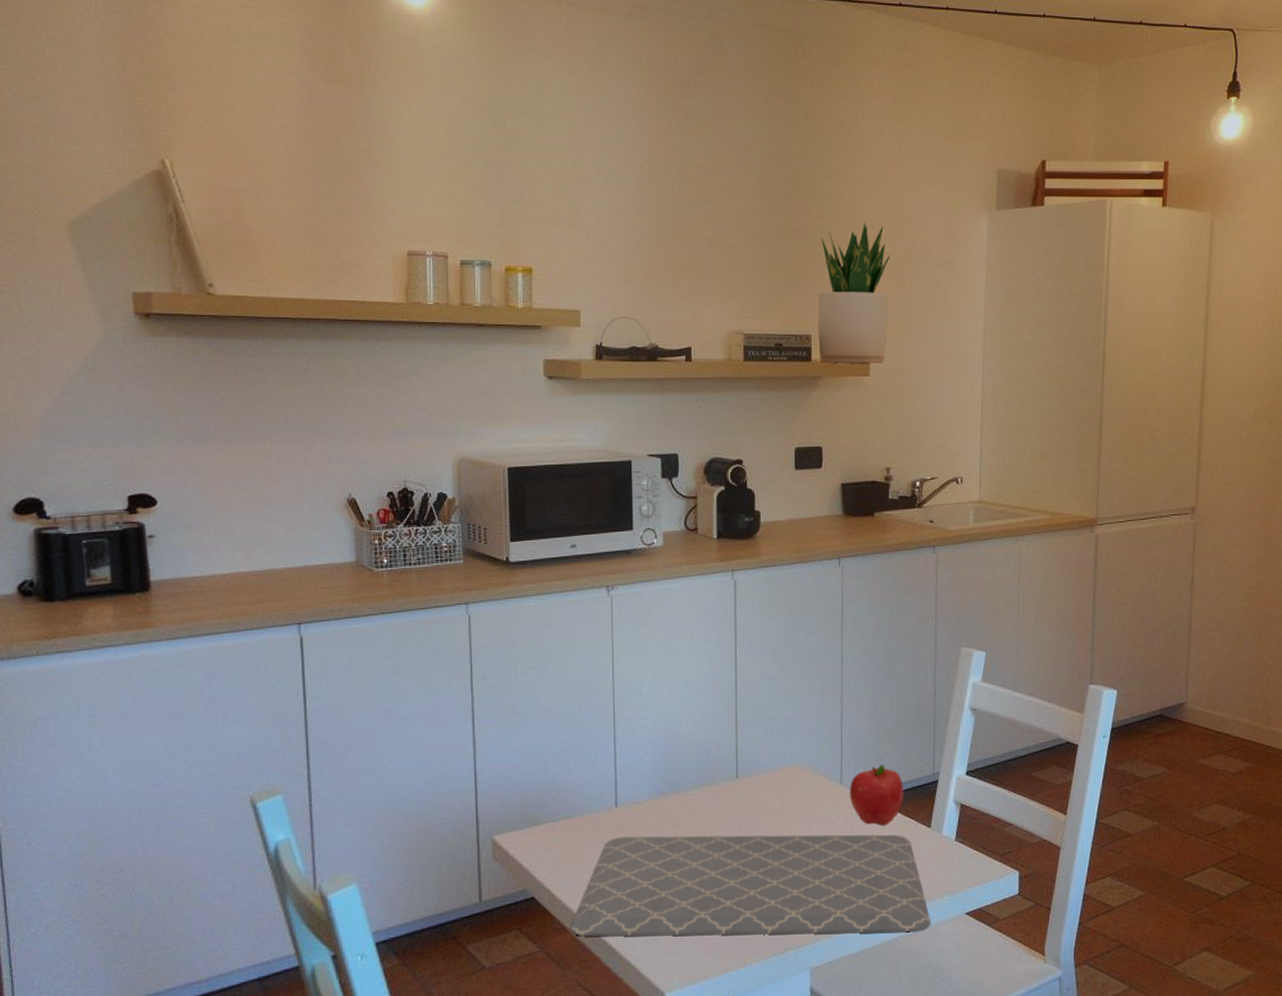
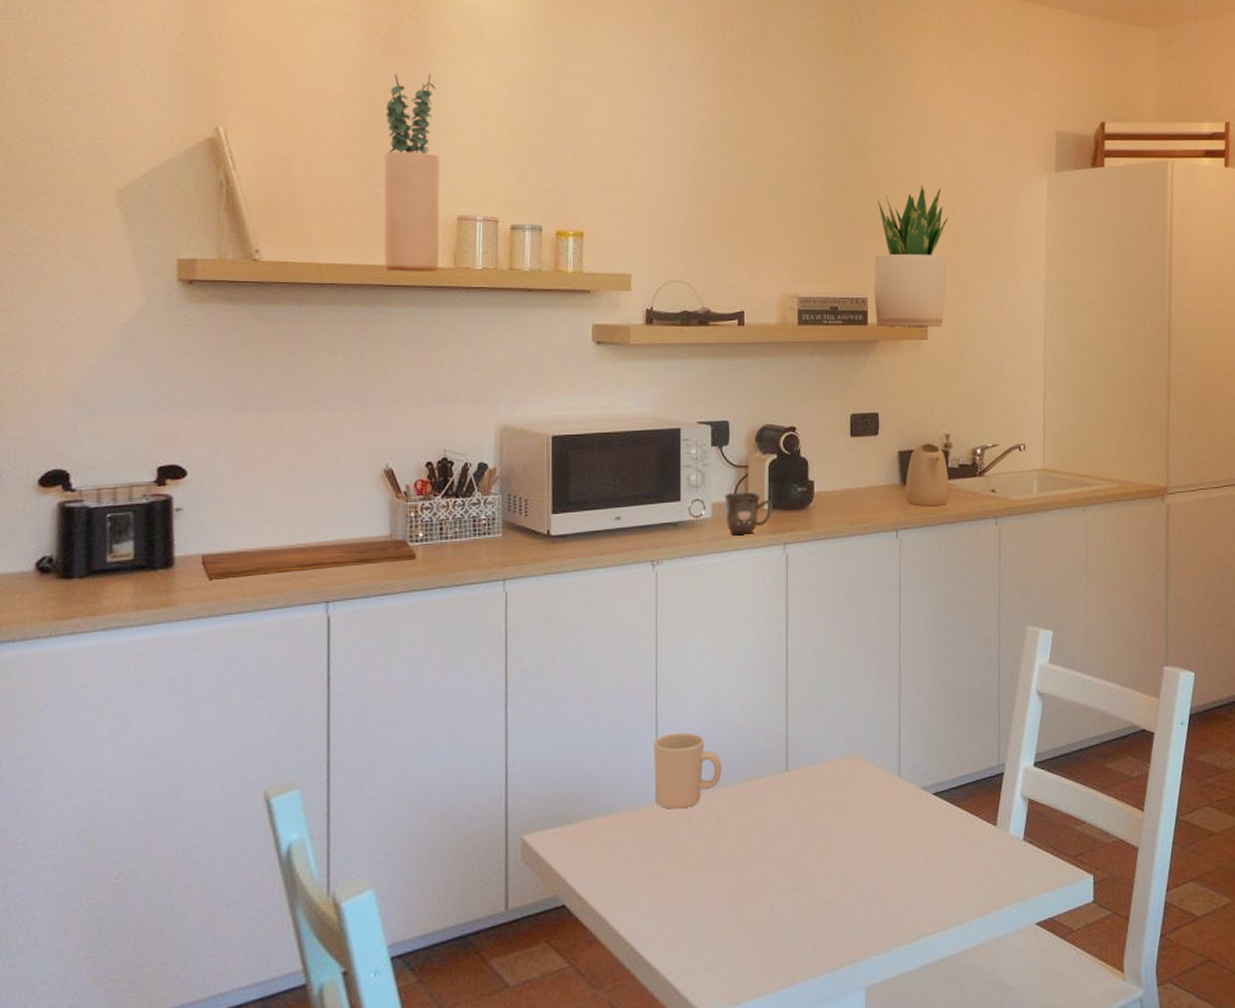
cutting board: none [176,565,382,602] -> present [201,539,416,579]
vase: none [331,106,391,307] -> present [384,74,440,272]
placemat: present [571,834,931,937] -> none [604,833,999,951]
mug: none [612,744,676,813] -> present [653,733,722,809]
mug: none [674,522,721,563] -> present [724,492,773,536]
kettle: none [847,476,890,535] -> present [904,443,950,506]
fruit: present [849,764,904,826] -> none [908,755,968,823]

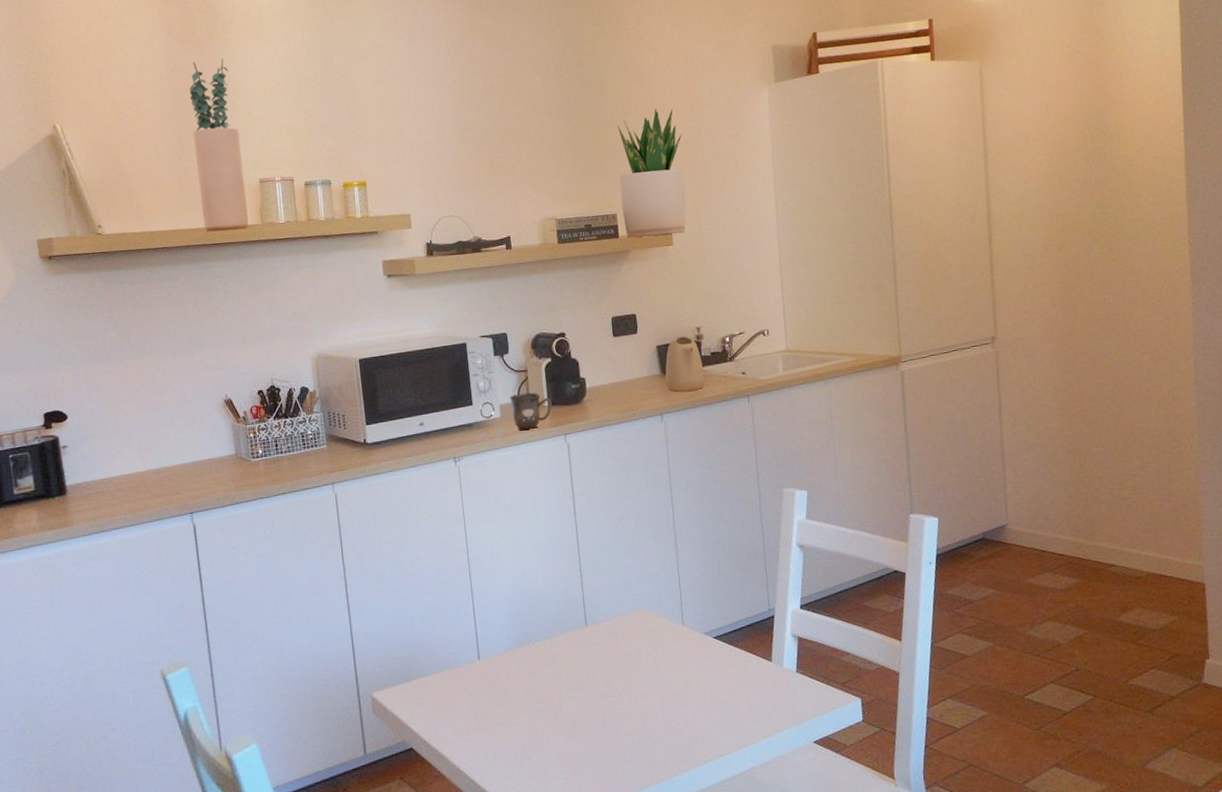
cutting board: present [201,539,416,579] -> none [87,456,259,502]
mug: present [653,733,722,809] -> none [471,600,531,664]

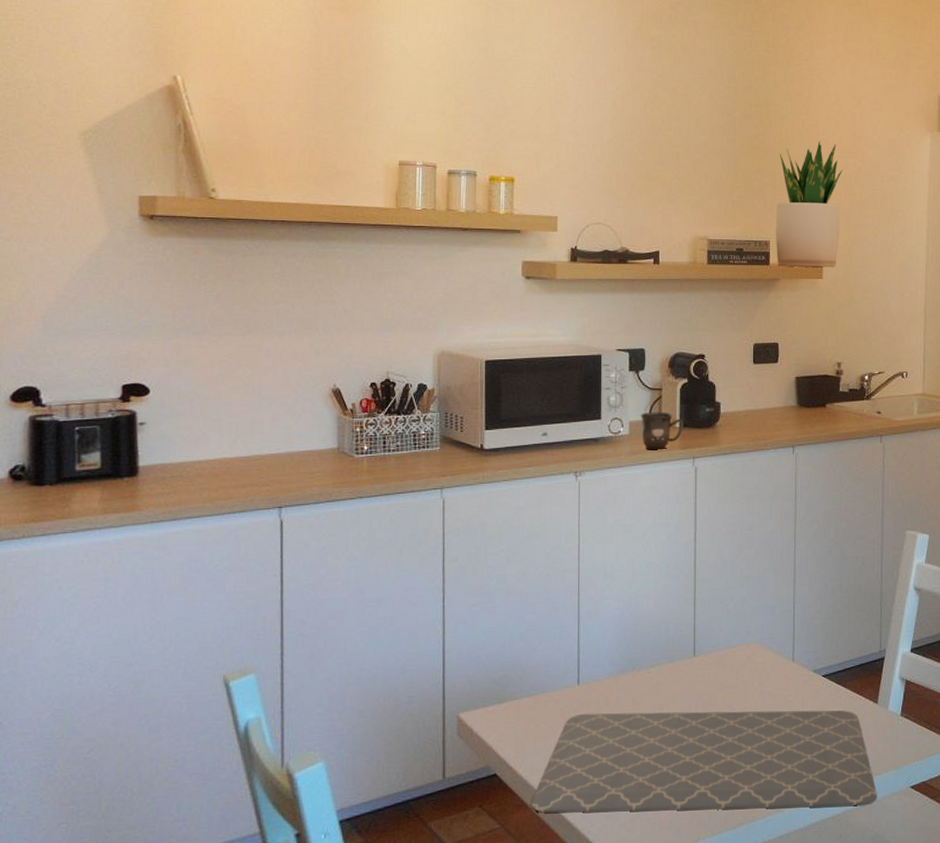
vase: present [190,59,249,232] -> none [331,30,383,212]
placemat: none [447,670,782,783] -> present [531,710,878,813]
kettle: present [665,336,705,392] -> none [801,370,841,425]

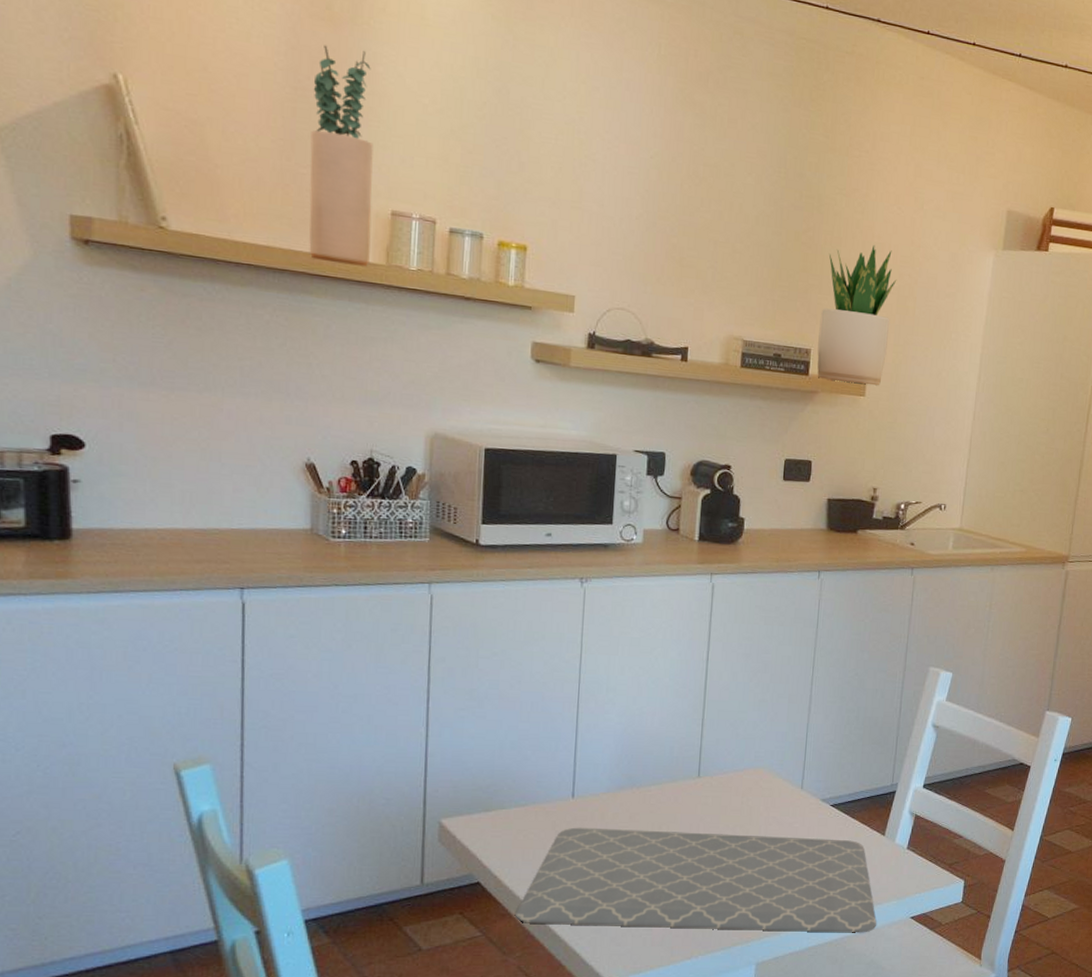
vase: none [331,30,383,212] -> present [309,45,373,267]
mug: present [640,412,684,450] -> none [656,521,703,563]

